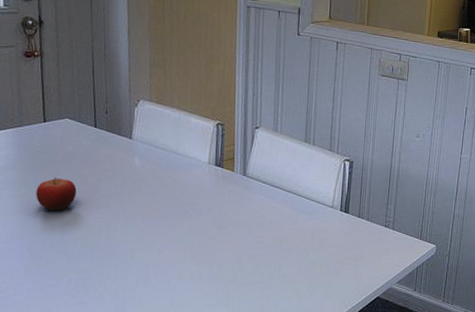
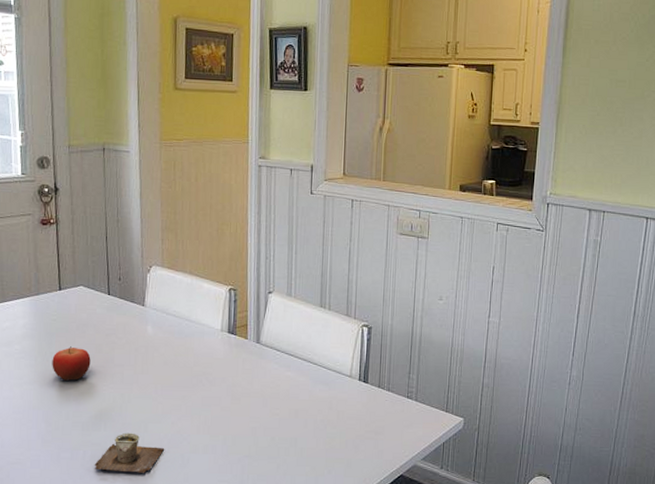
cup: none [79,260,150,299] -> present [94,432,164,473]

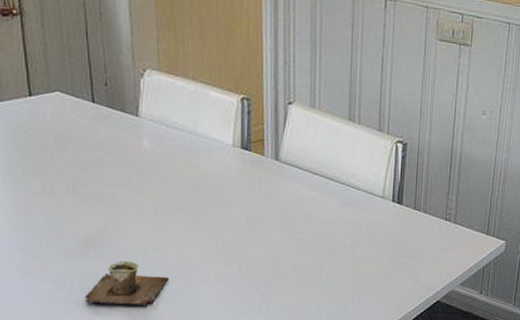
fruit: present [52,346,91,381] -> none [25,163,74,202]

